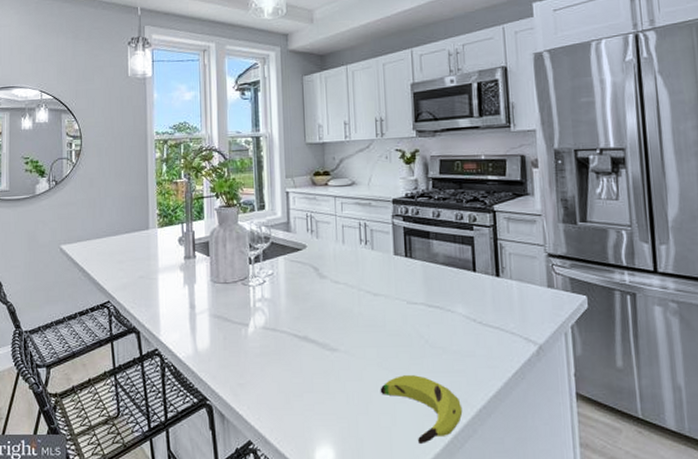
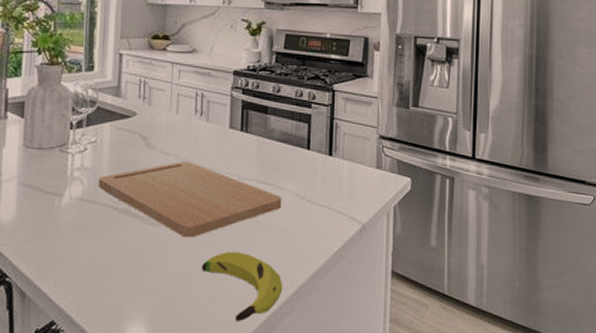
cutting board: none [278,289,453,362] -> present [98,162,282,238]

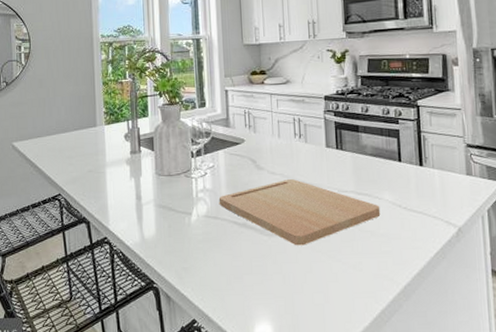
banana: present [201,252,283,322] -> none [313,257,389,319]

